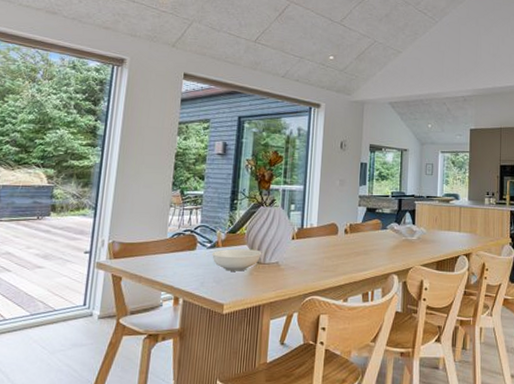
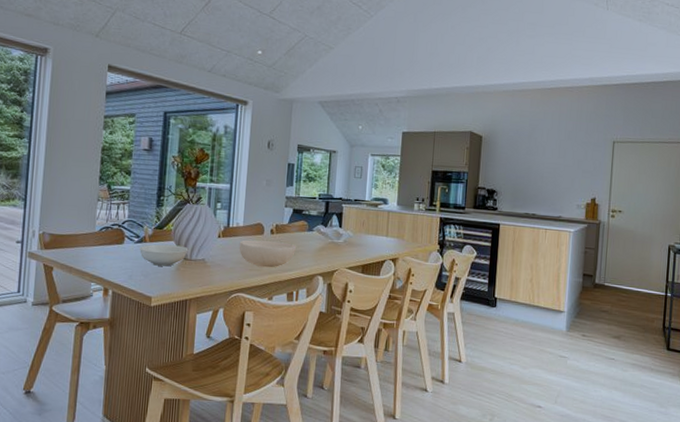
bowl: none [313,240,371,269] -> present [239,240,297,268]

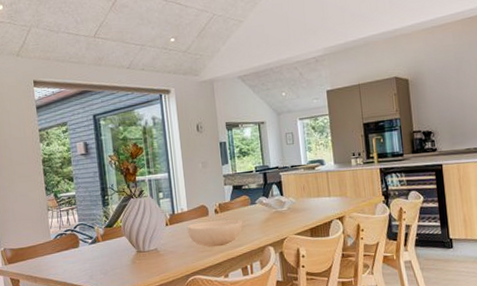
bowl: present [139,244,189,267] -> none [95,239,141,263]

